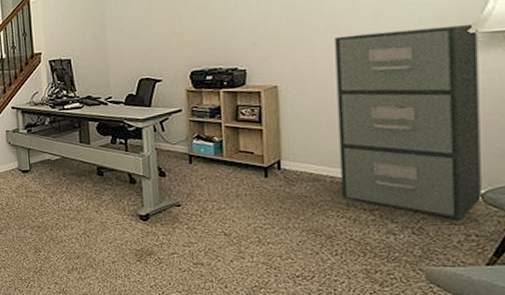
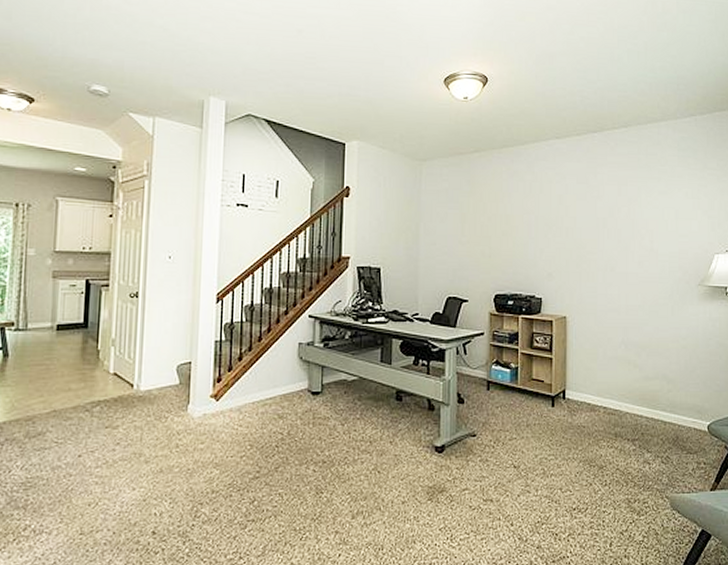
filing cabinet: present [335,23,481,220] -> none [611,276,708,449]

